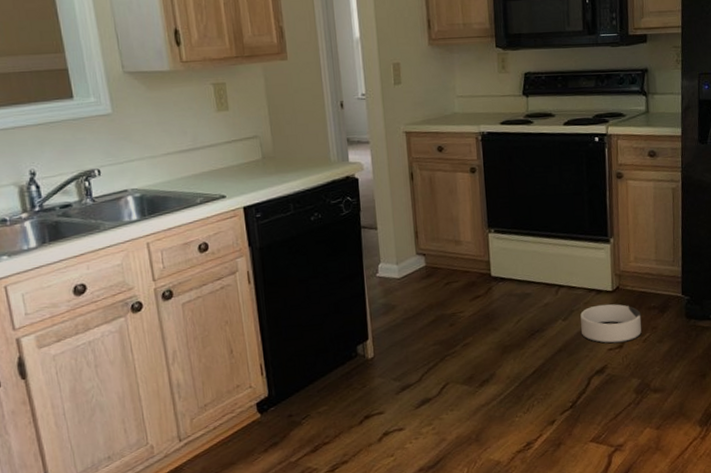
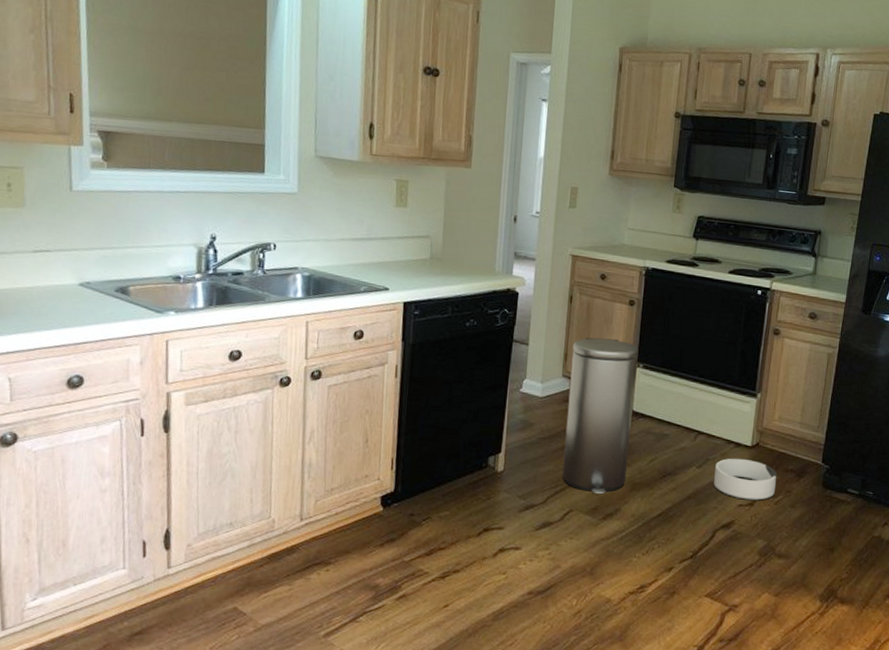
pedal bin: none [421,209,496,364] -> present [562,337,639,495]

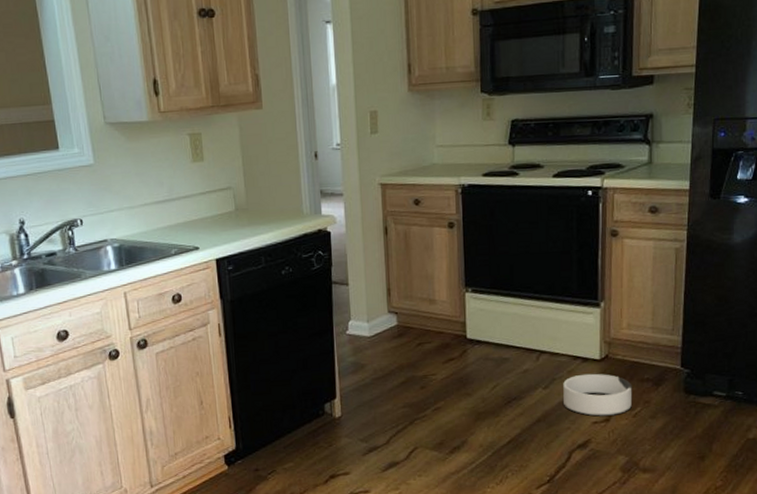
pedal bin: present [562,337,639,495] -> none [395,266,469,429]

